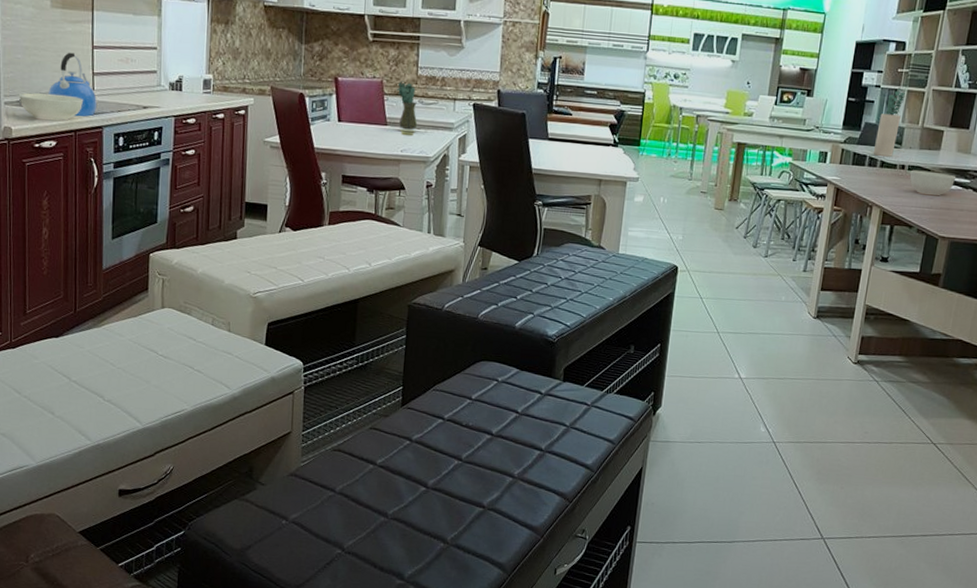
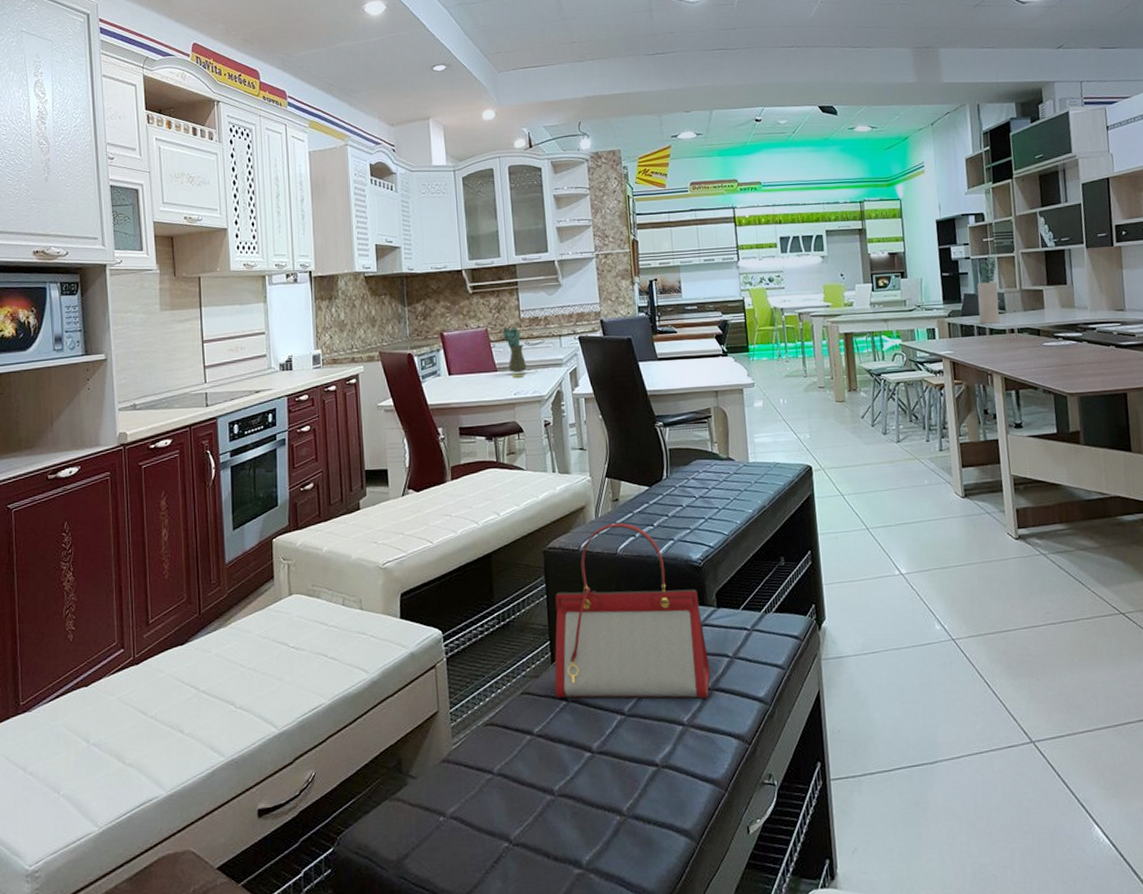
bowl: present [18,92,84,122] -> none [132,392,197,421]
kettle: present [48,52,98,117] -> none [161,350,211,412]
handbag: none [401,290,548,459] -> present [554,523,710,699]
bowl: present [909,169,956,196] -> none [1020,330,1068,355]

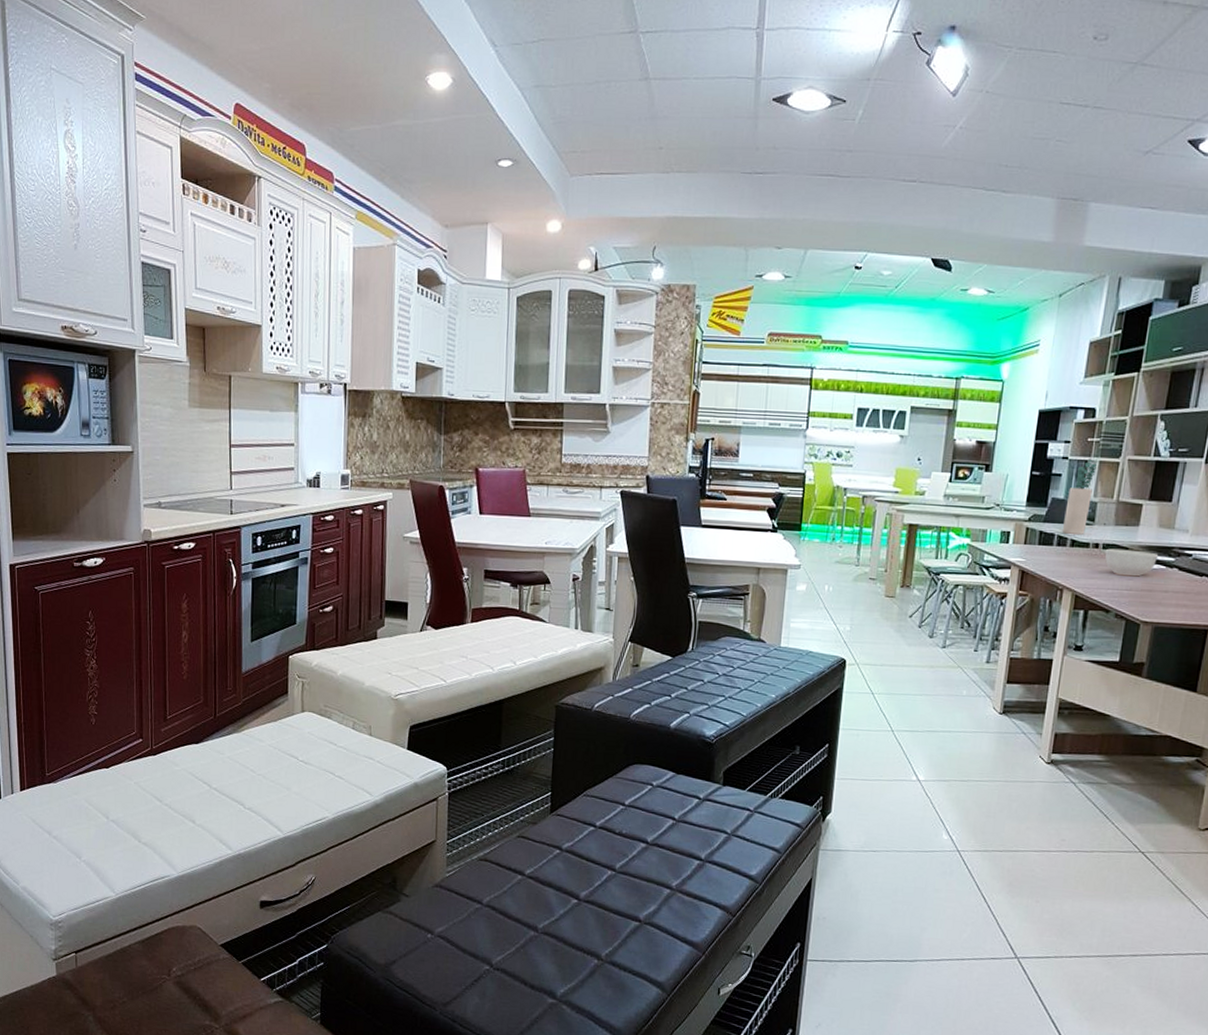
vase: present [502,325,528,379] -> none [540,468,563,528]
handbag: present [554,523,710,699] -> none [550,688,707,869]
bowl: none [1020,330,1068,355] -> present [1104,548,1159,577]

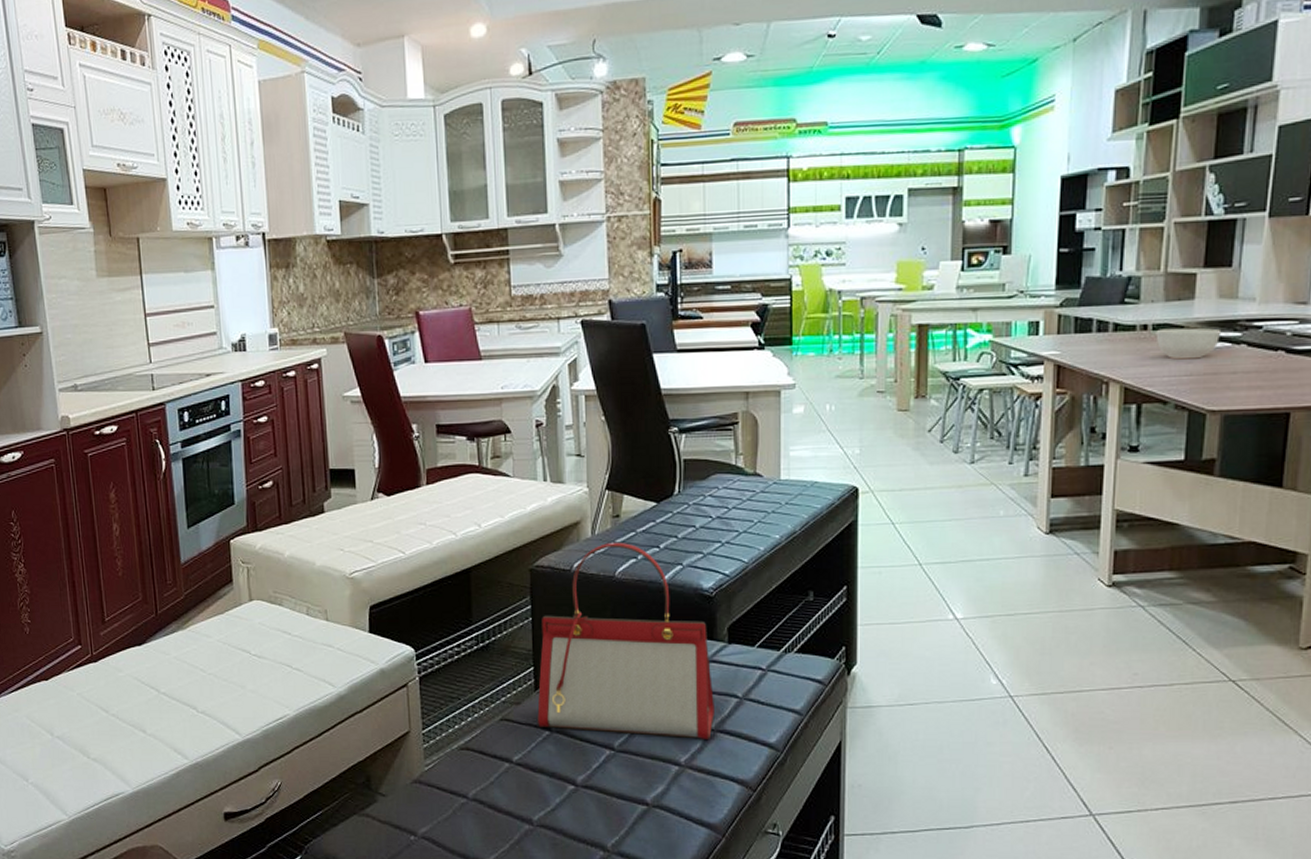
handbag: none [550,688,707,869] -> present [537,543,714,741]
vase: present [1062,457,1097,536] -> none [1101,225,1136,318]

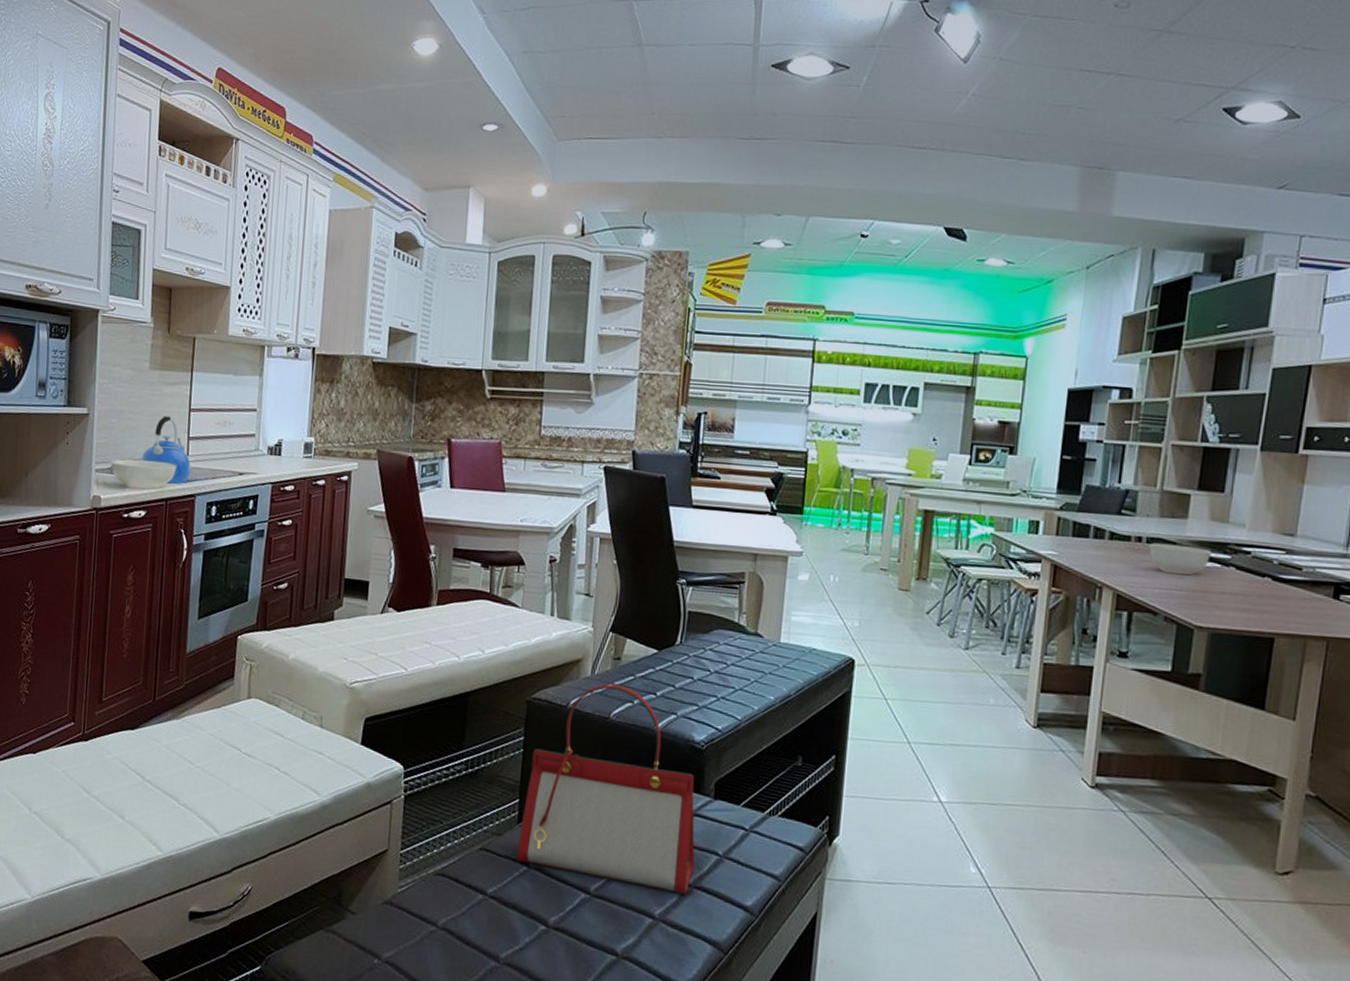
bowl: none [72,372,142,404] -> present [110,459,177,490]
kettle: none [103,324,157,395] -> present [141,415,191,485]

